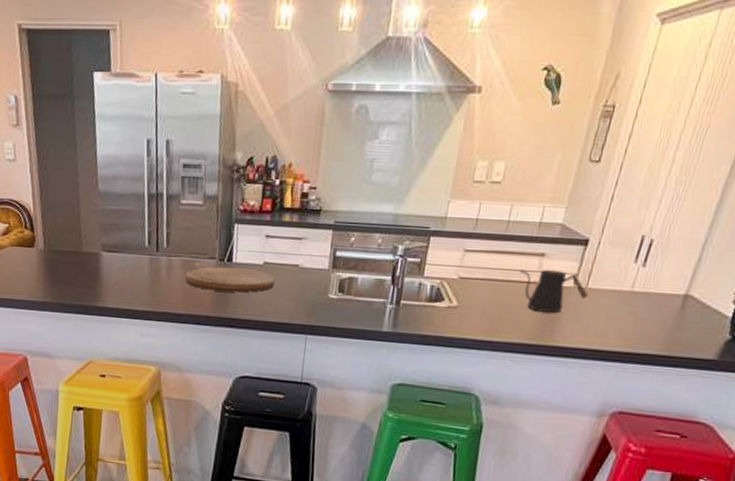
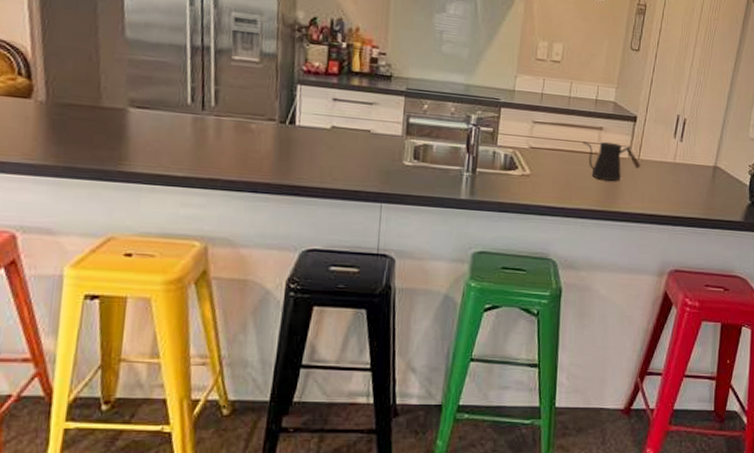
cutting board: present [185,267,275,293] -> none [238,129,345,158]

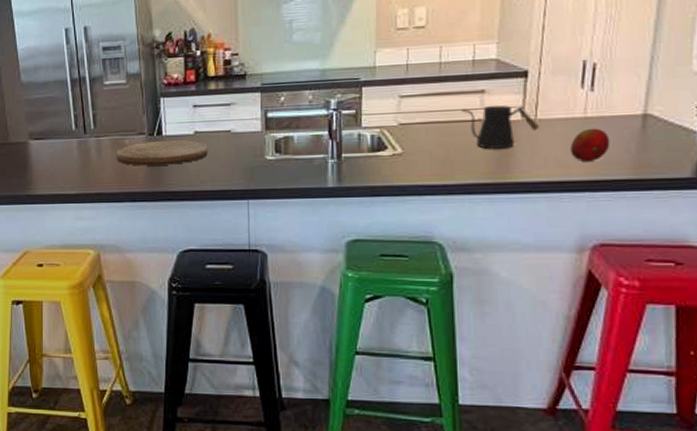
cutting board: none [238,129,345,158] -> present [116,140,208,166]
fruit: none [661,172,690,201] -> present [570,128,610,163]

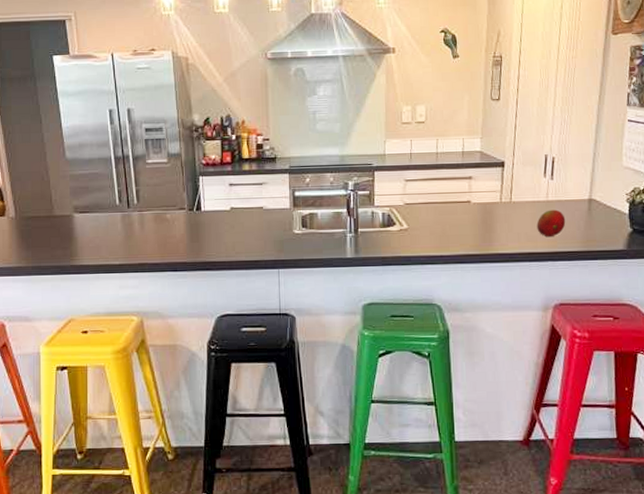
cutting board: present [116,140,208,166] -> none [158,215,243,239]
kettle: present [460,104,540,149] -> none [453,189,514,225]

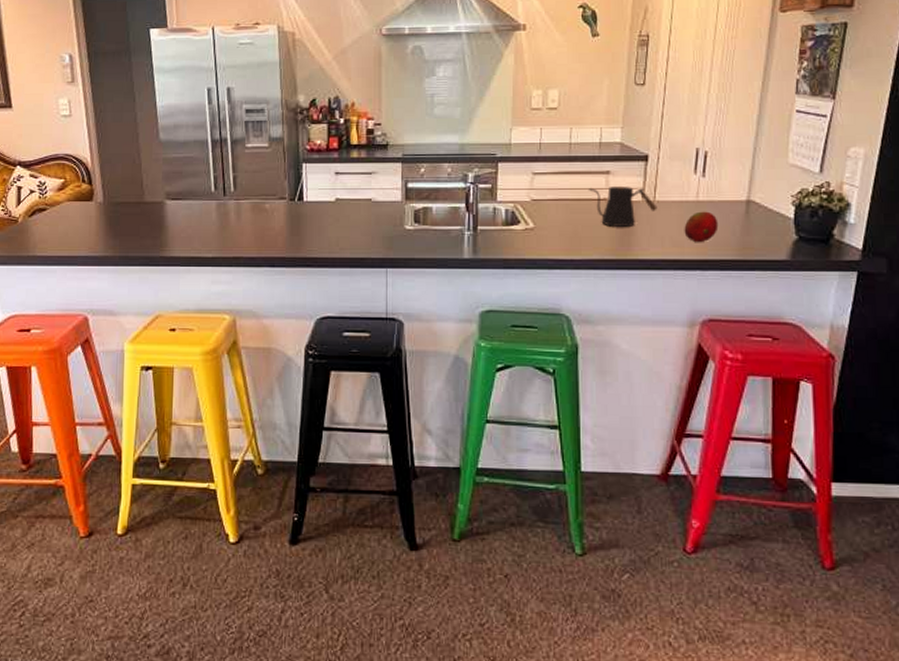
kettle: none [453,189,514,225] -> present [588,185,658,227]

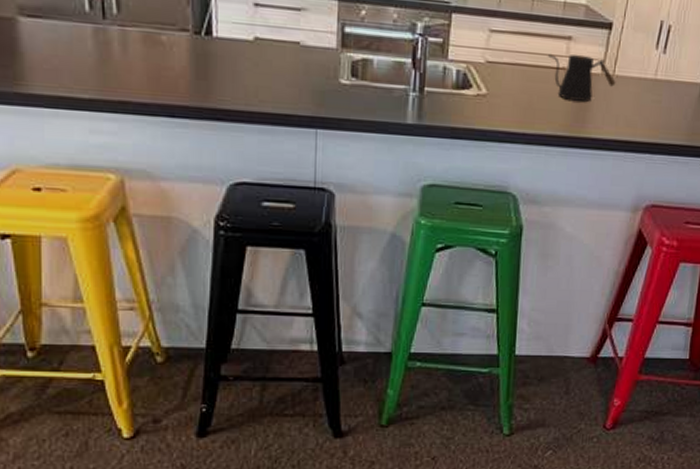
fruit: present [684,211,719,243] -> none [639,90,673,125]

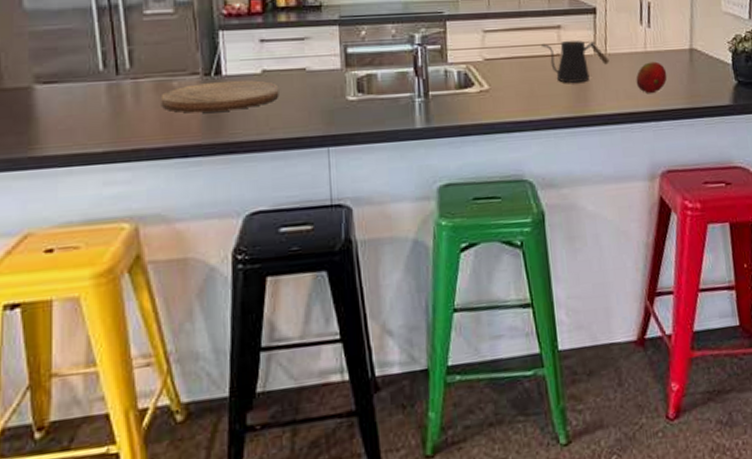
cutting board: none [148,41,271,76] -> present [160,80,279,113]
fruit: none [639,90,673,125] -> present [636,61,667,94]

